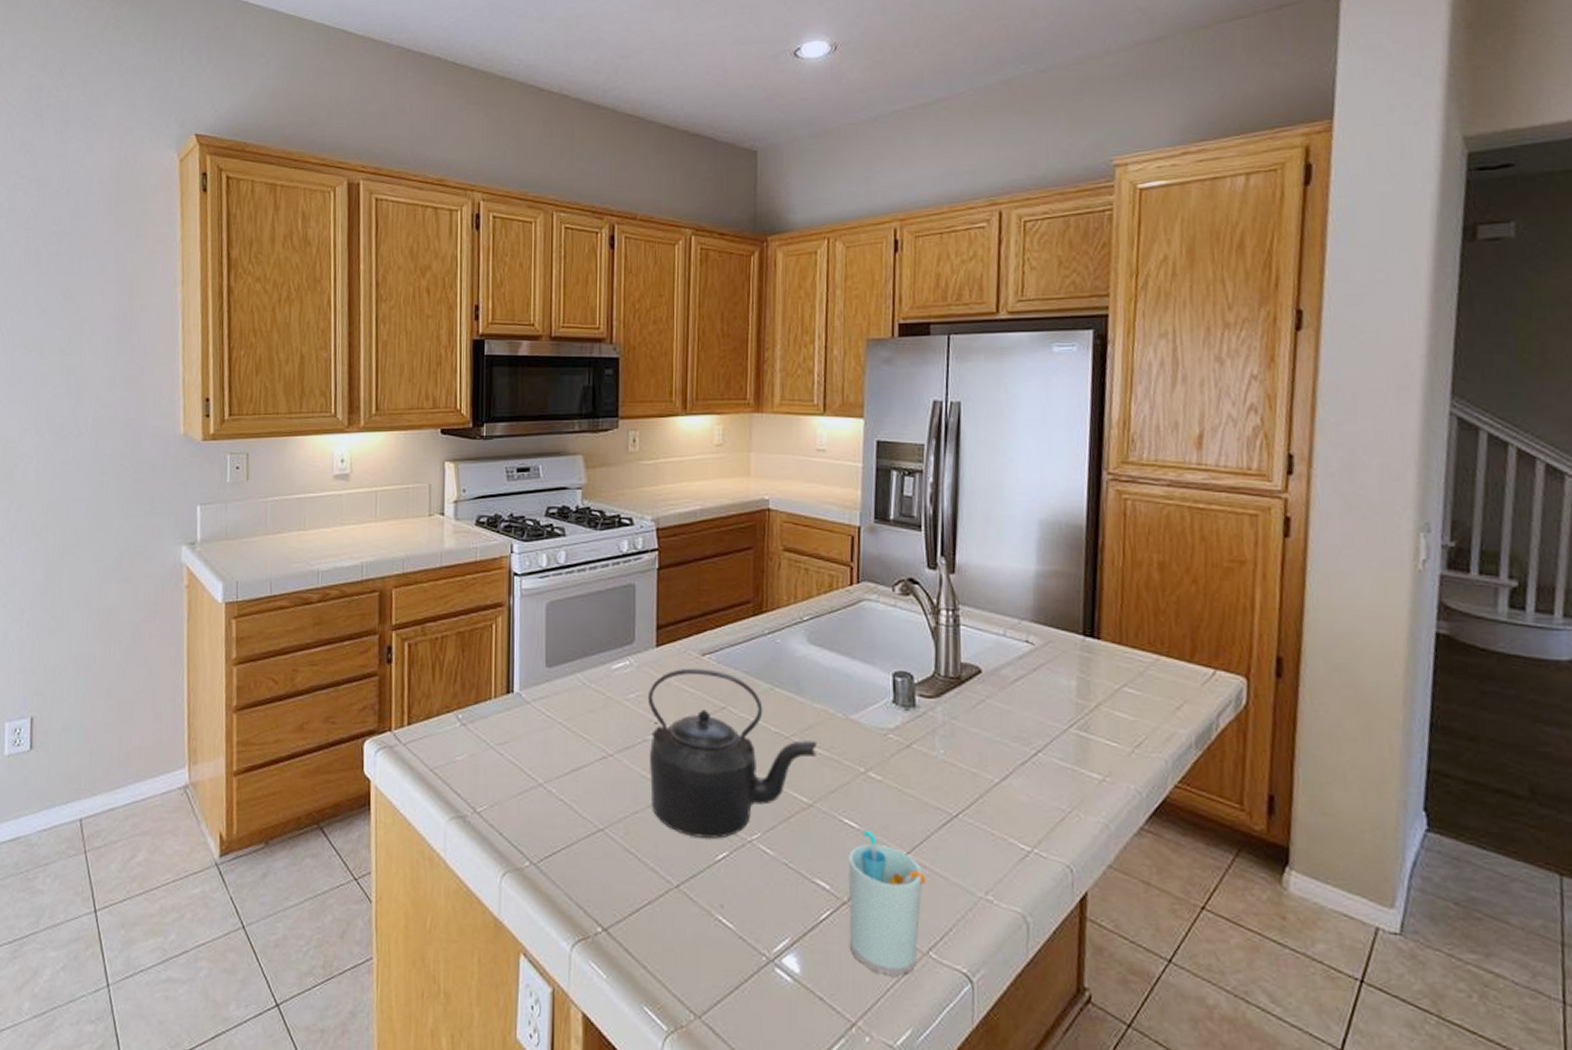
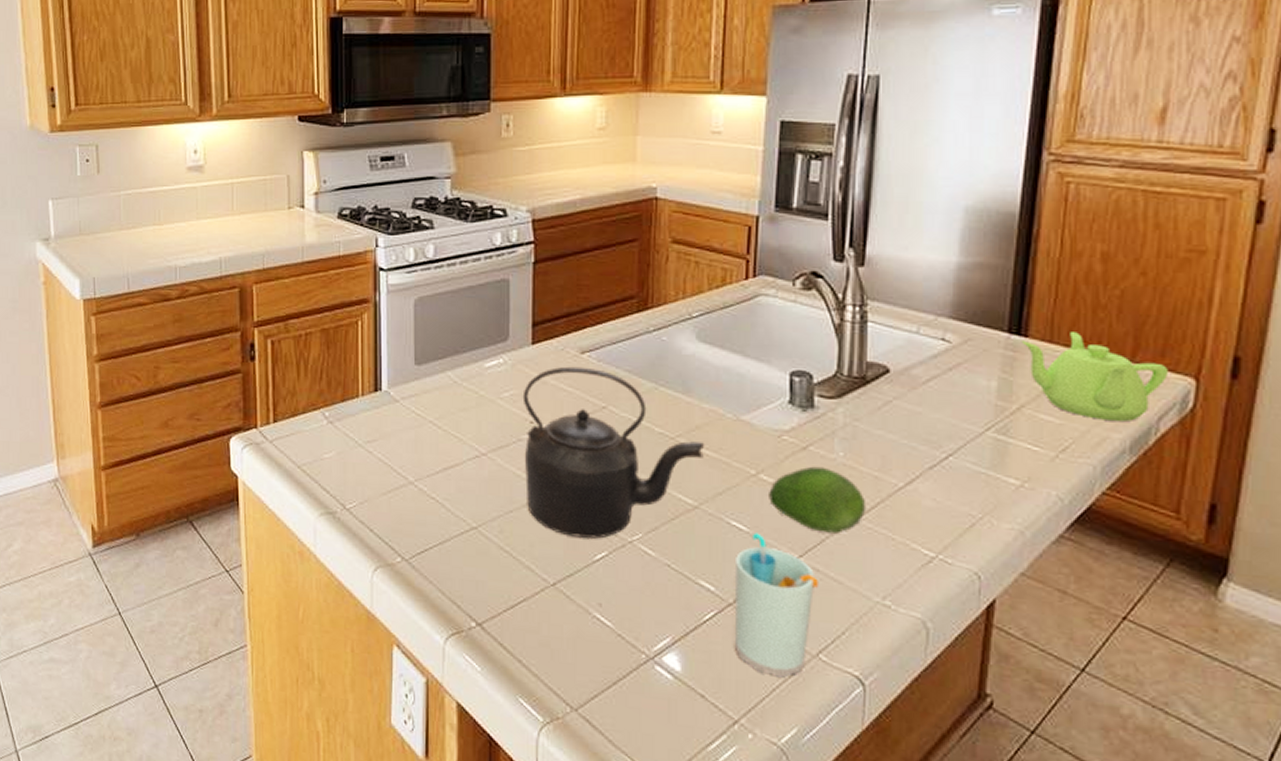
fruit: none [877,763,967,829] -> present [769,466,867,534]
teapot: none [1095,634,1222,718] -> present [1021,332,1168,421]

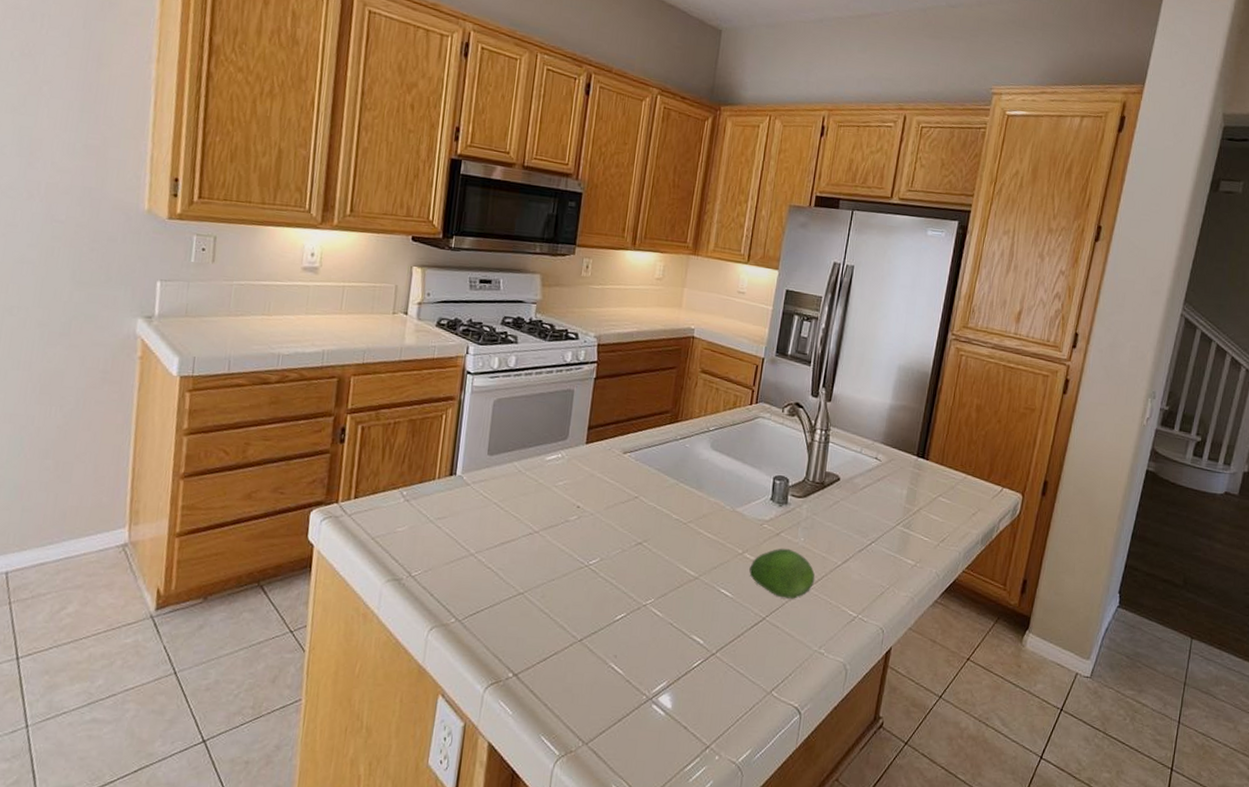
kettle: present [522,366,705,539] -> none [566,463,709,603]
cup: present [735,532,819,678] -> none [713,598,778,711]
teapot: present [1021,332,1168,421] -> none [924,458,1007,522]

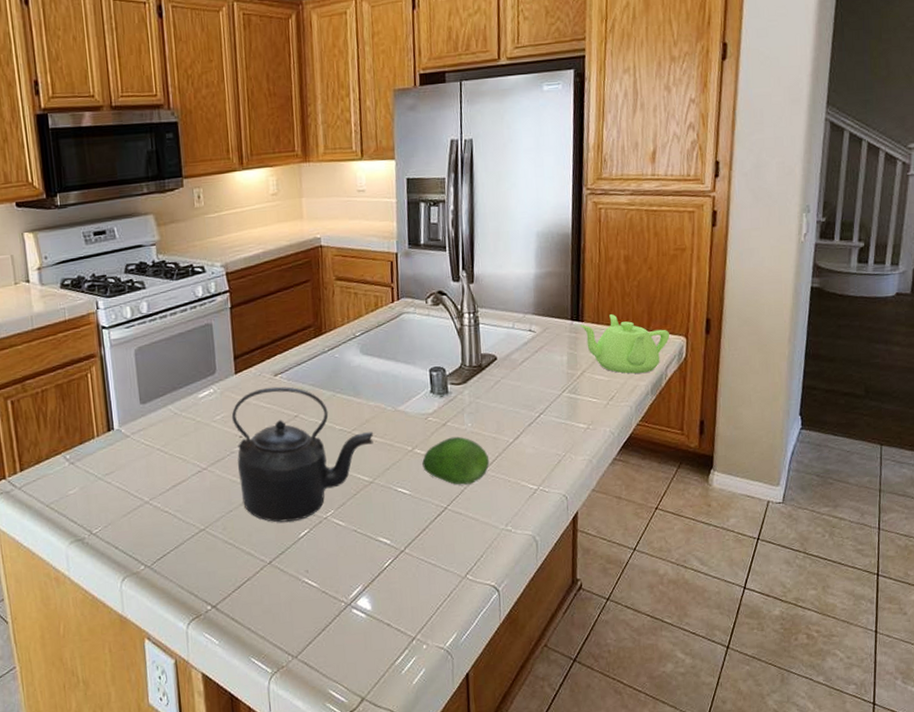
kettle: none [566,463,709,603] -> present [231,386,374,523]
teapot: none [924,458,1007,522] -> present [580,314,669,374]

